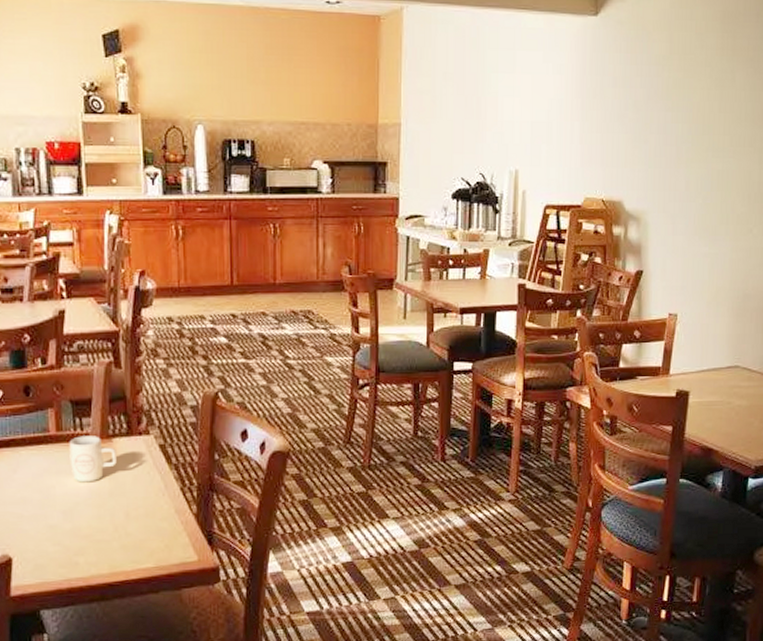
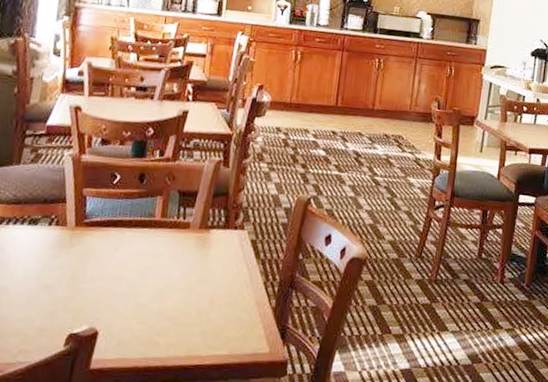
mug: present [69,436,118,483] -> none [167,224,212,268]

